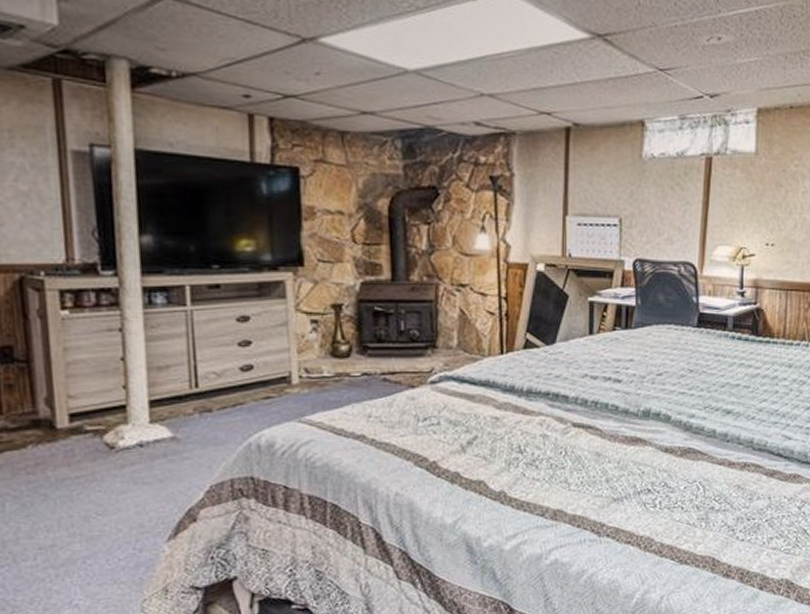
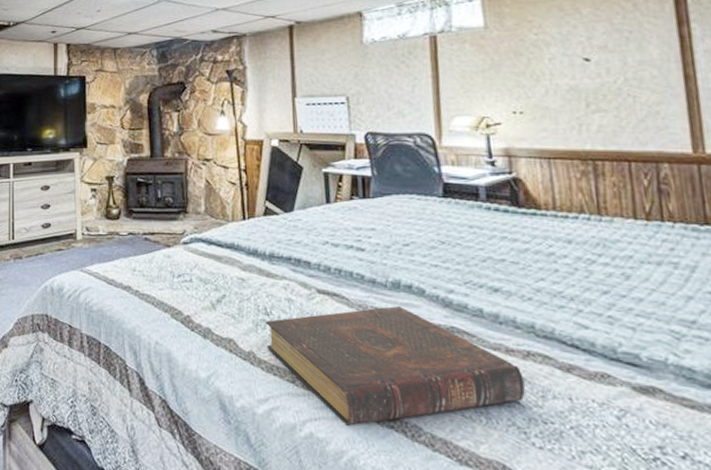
book: none [518,434,738,548] -> present [265,306,525,426]

